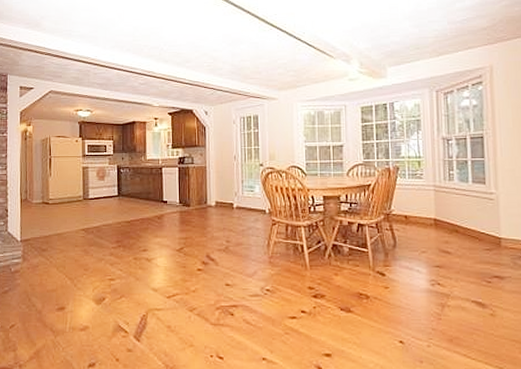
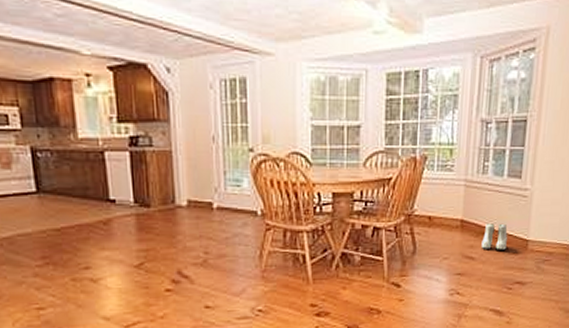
boots: none [455,222,480,246] -> present [481,223,508,250]

